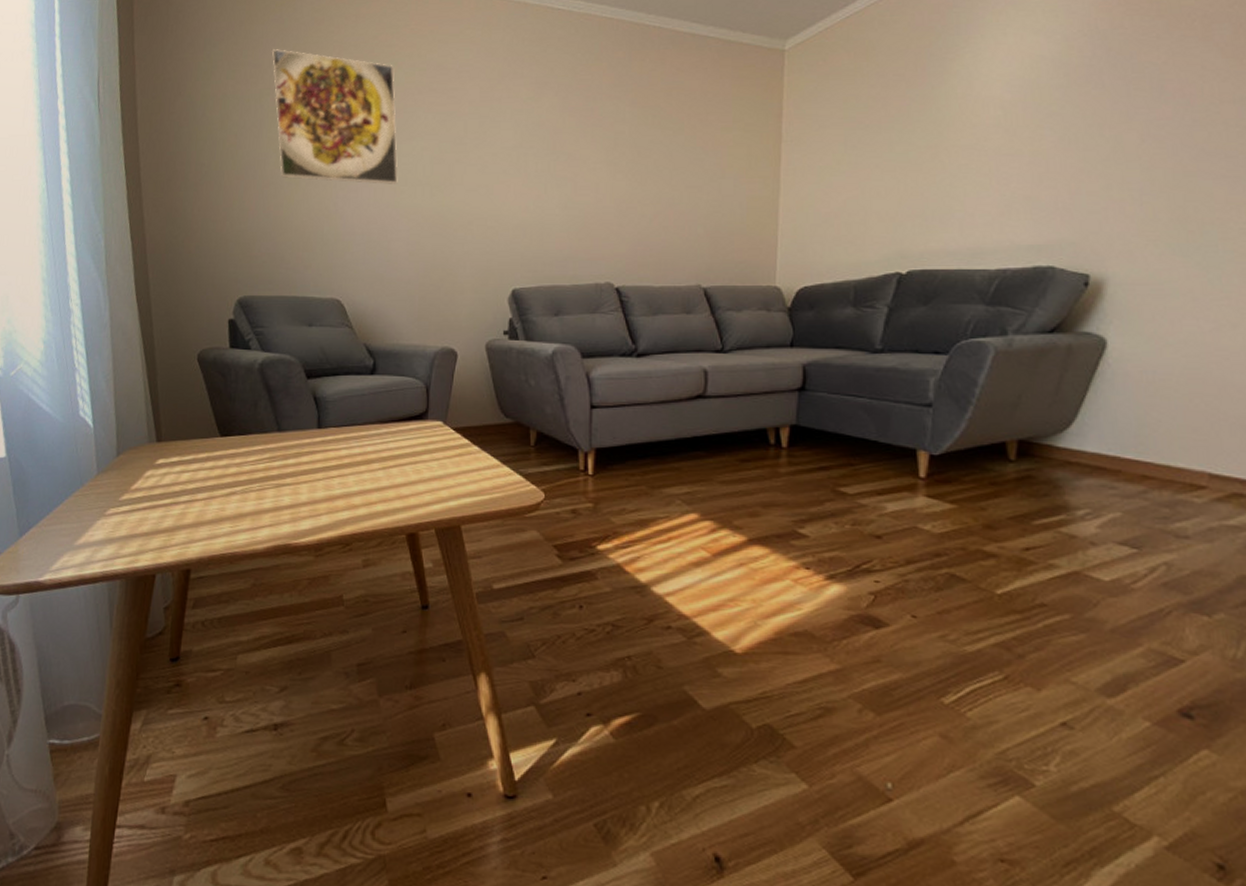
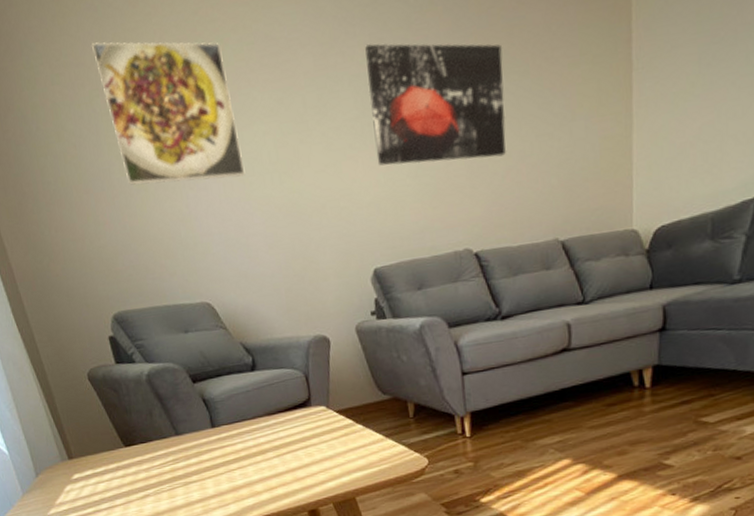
wall art: none [528,86,659,201] -> present [365,44,507,166]

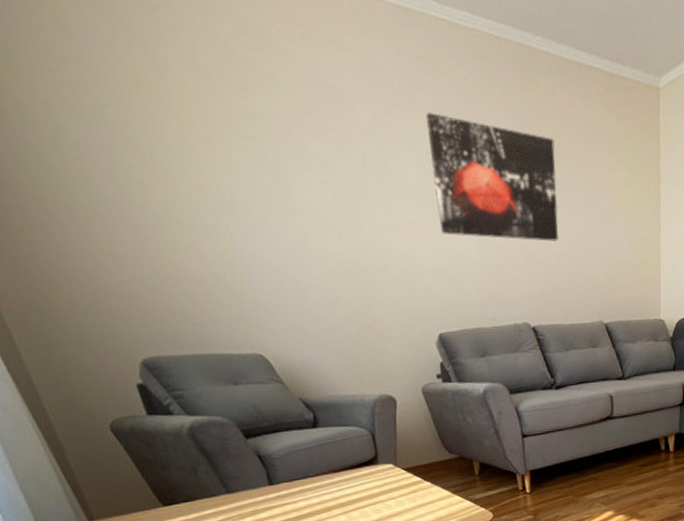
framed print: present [92,41,246,185] -> none [98,42,300,225]

